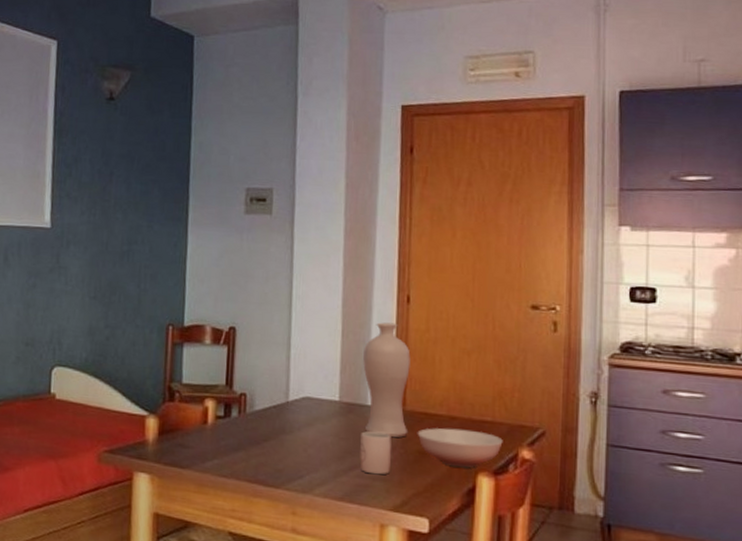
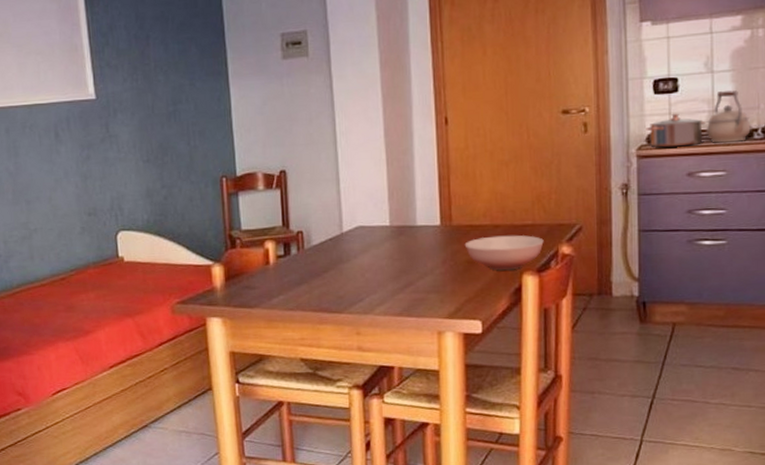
mug: present [360,431,392,475] -> none [413,248,443,288]
vase: present [363,322,411,438] -> none [408,145,456,253]
cooking pot: none [619,324,684,362] -> present [646,113,706,148]
kettle: none [684,308,733,365] -> present [706,90,751,144]

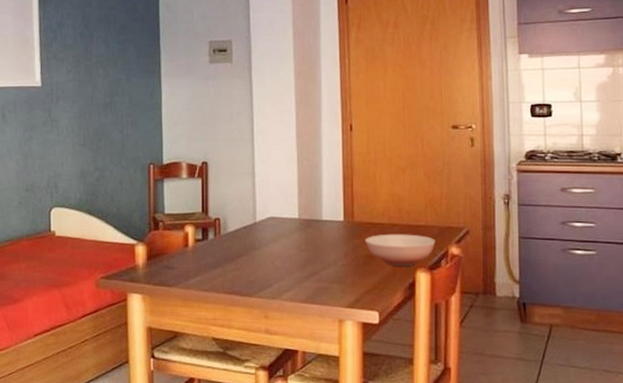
cooking pot: present [646,113,706,148] -> none [524,135,576,165]
kettle: present [706,90,751,144] -> none [576,119,615,165]

